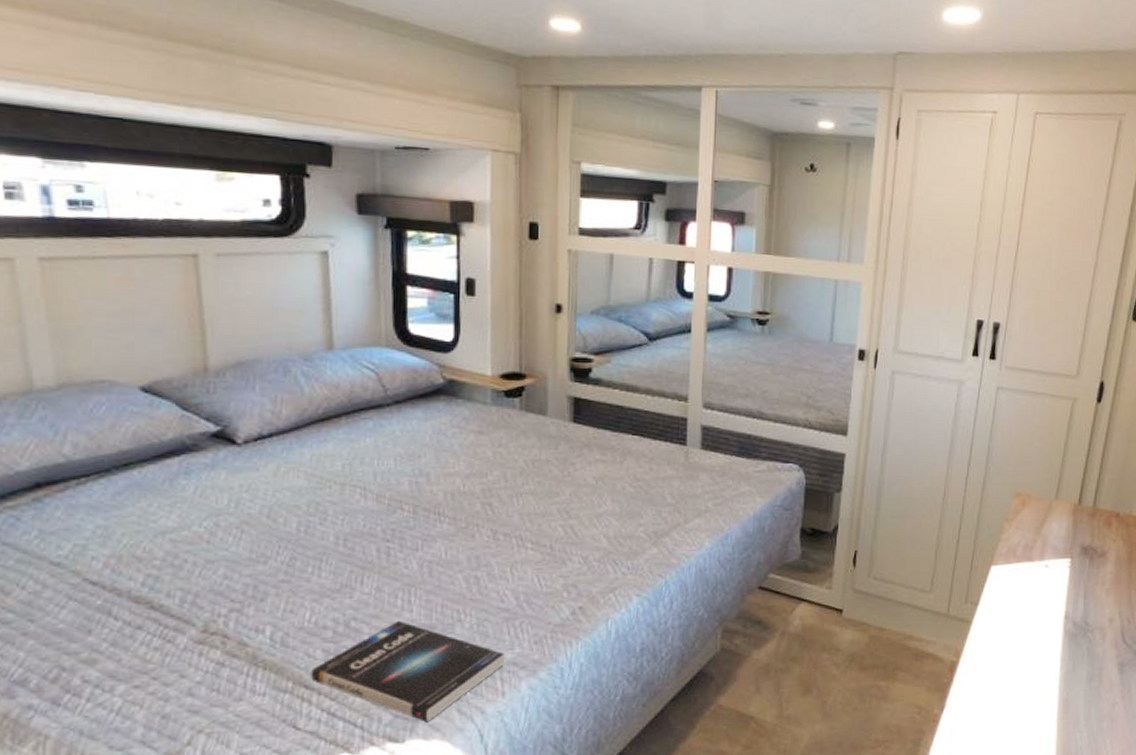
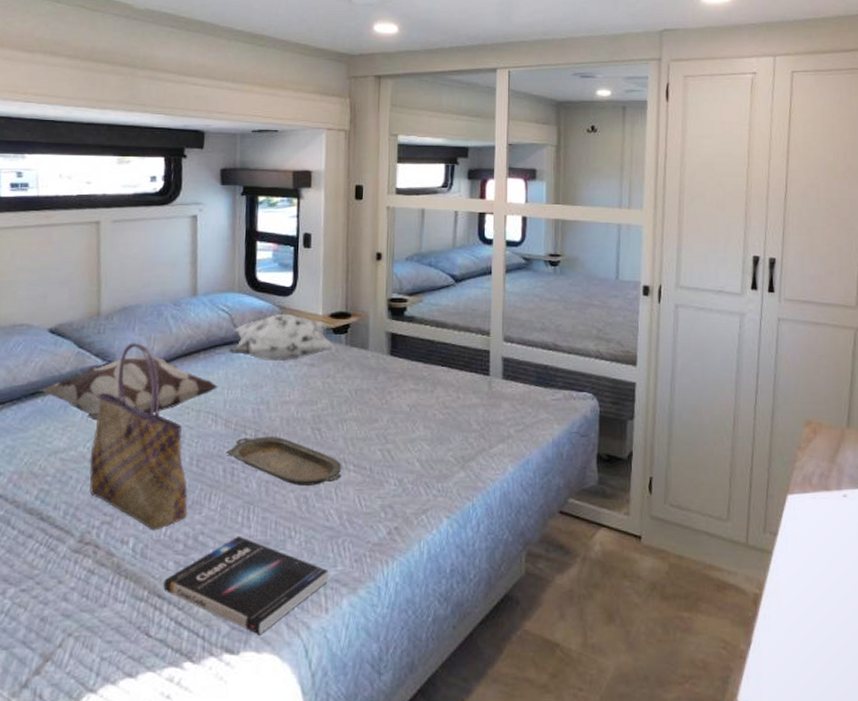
decorative pillow: none [135,420,367,496] -> present [39,356,219,421]
tote bag: none [208,405,336,617] -> present [89,343,188,531]
decorative pillow: none [378,373,508,429] -> present [229,313,335,362]
serving tray: none [379,513,518,565] -> present [225,437,342,485]

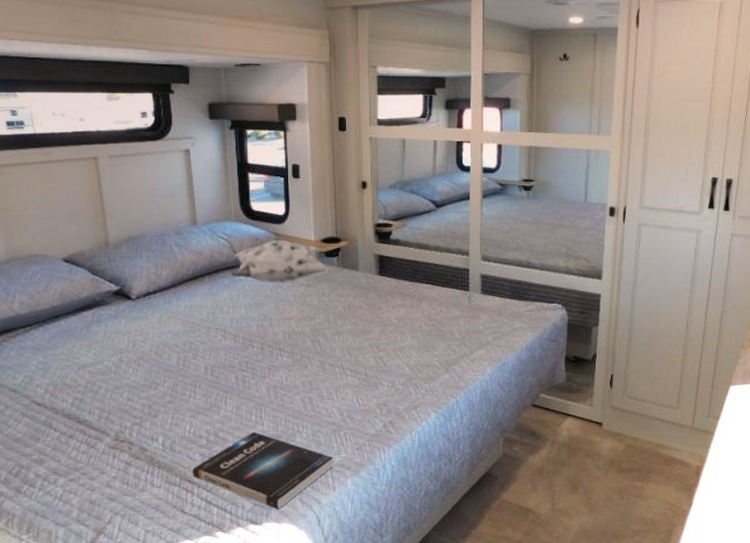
decorative pillow: present [39,356,219,421] -> none [62,281,225,339]
tote bag: present [89,343,188,531] -> none [115,269,207,429]
serving tray: present [225,437,342,485] -> none [236,348,341,389]

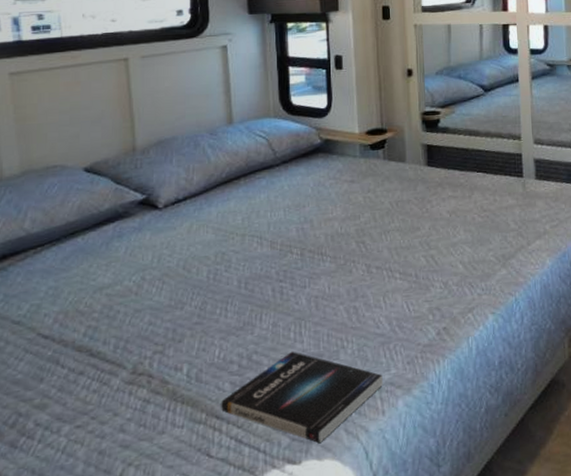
decorative pillow: present [231,239,328,283] -> none [269,134,374,182]

